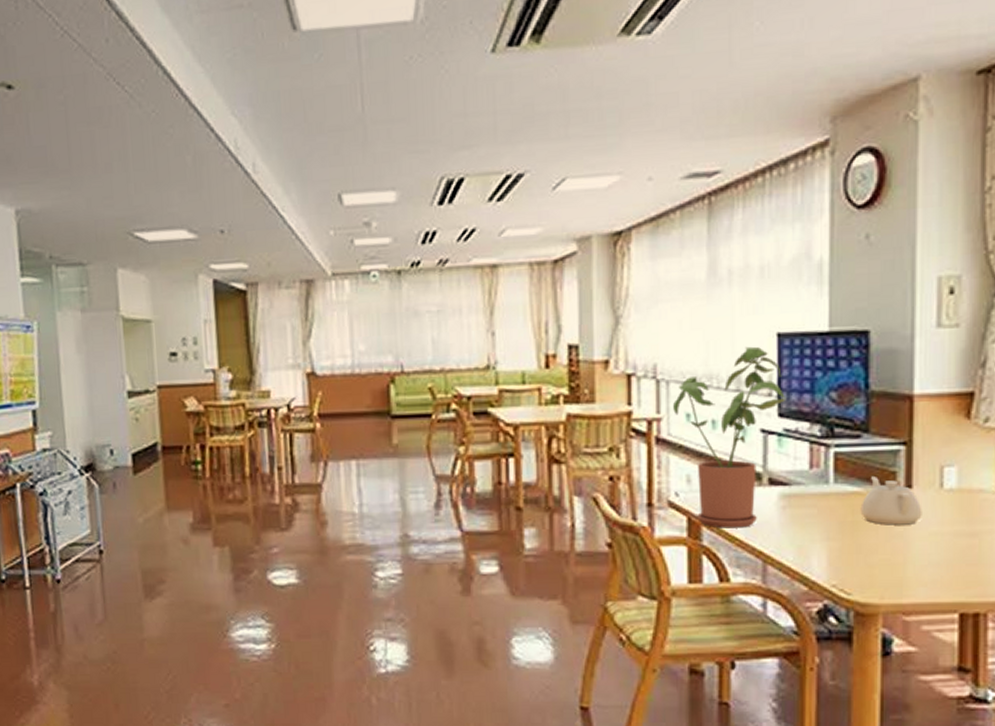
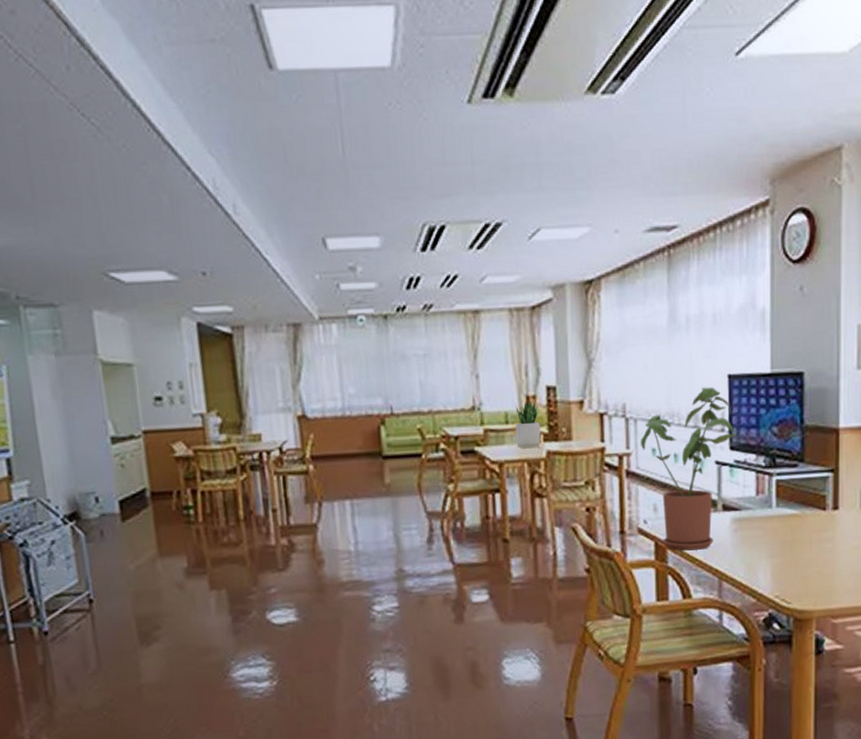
planter: none [532,358,560,410] -> present [515,399,541,448]
teapot: present [860,475,922,525] -> none [797,499,847,542]

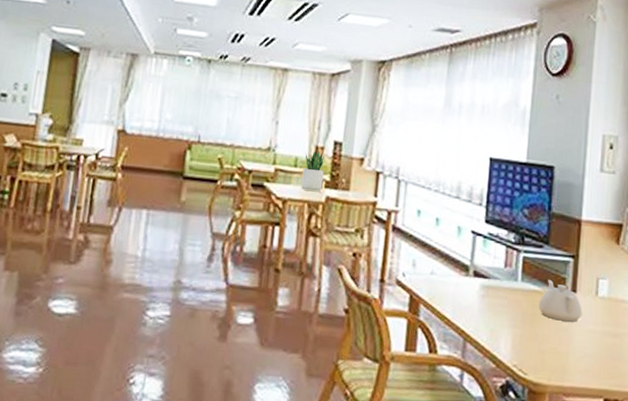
house plant: present [641,387,737,551] -> none [408,164,492,309]
teapot: none [797,499,847,542] -> present [538,279,582,322]

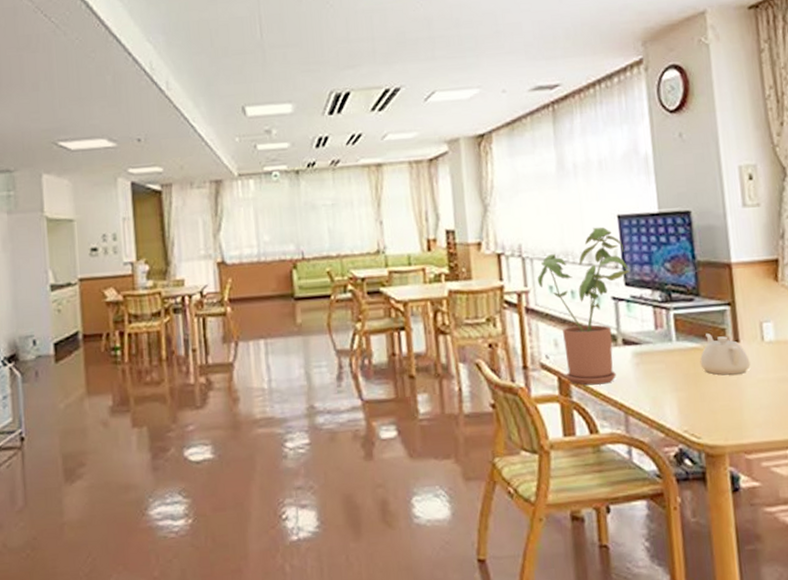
planter: present [301,149,325,191] -> none [417,242,443,288]
house plant: none [408,164,492,309] -> present [538,227,630,385]

